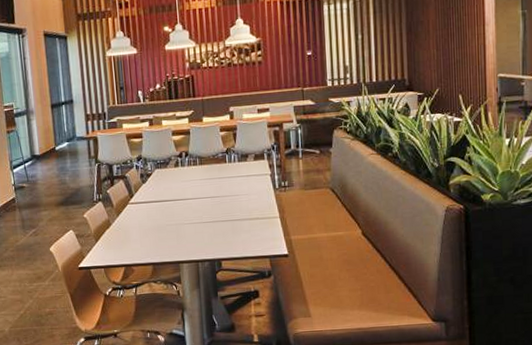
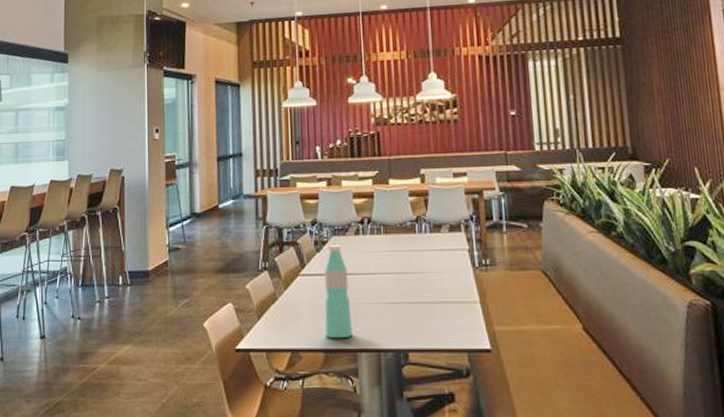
water bottle: none [150,176,175,254] -> present [324,245,352,339]

